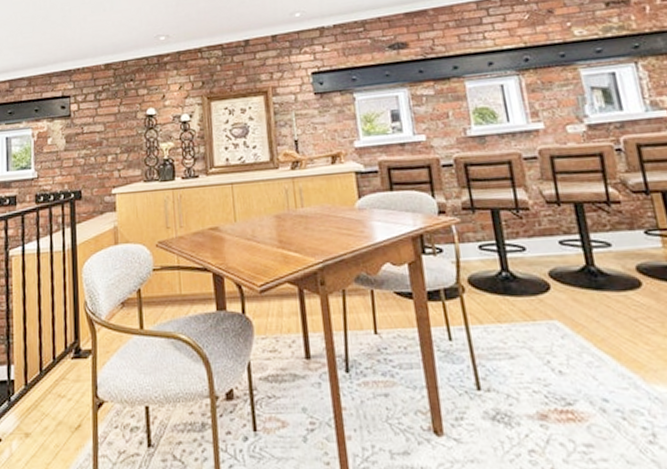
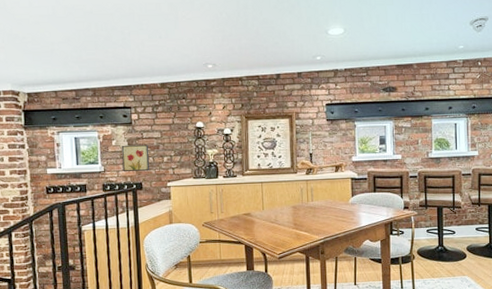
wall art: none [58,140,91,177] -> present [121,144,150,171]

